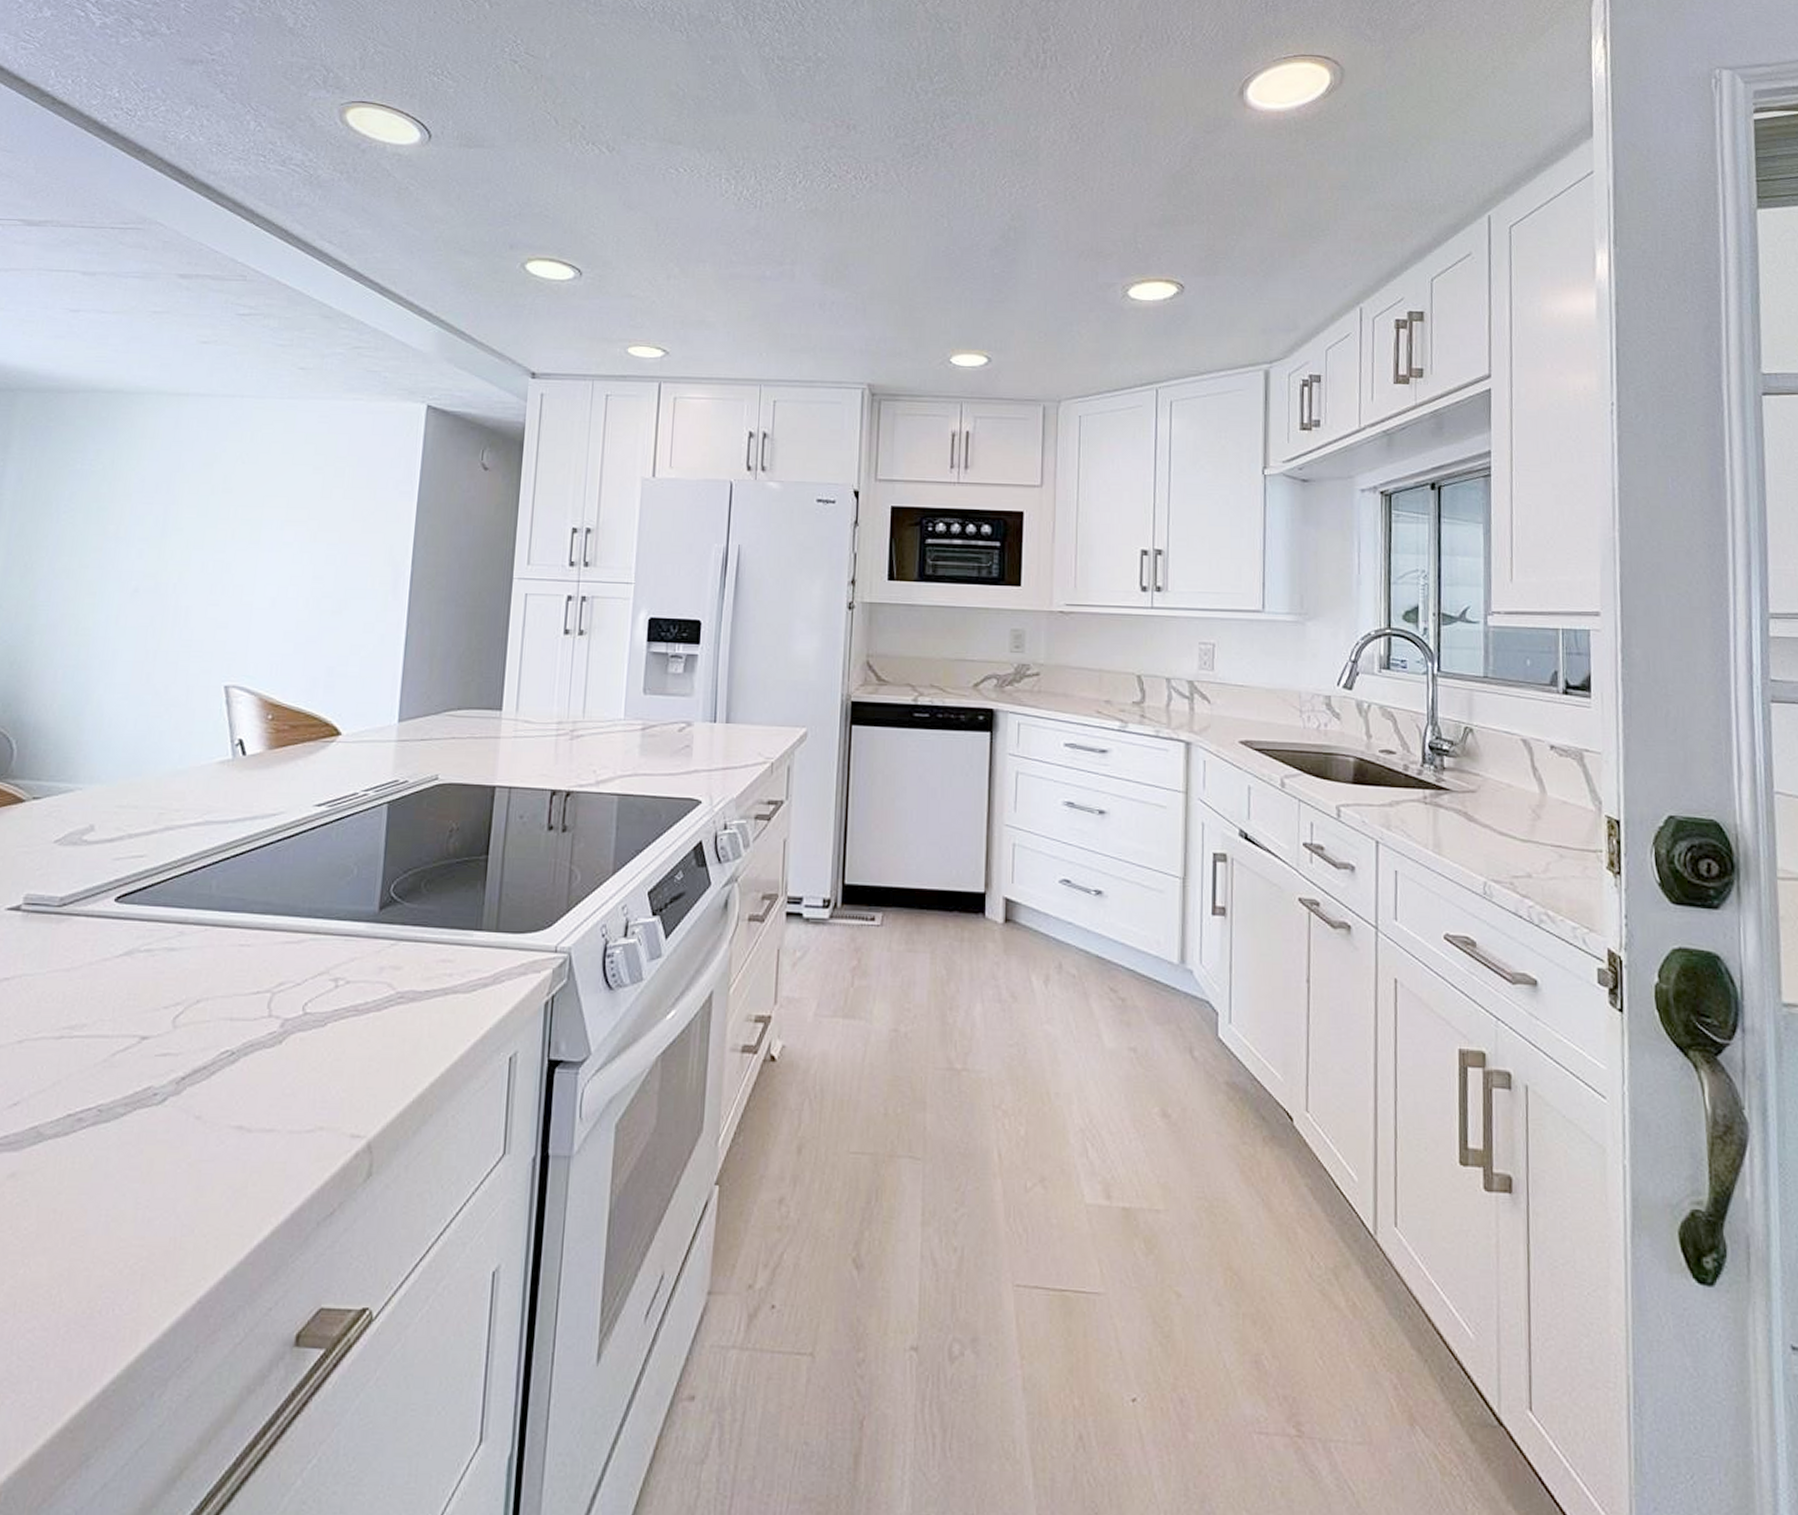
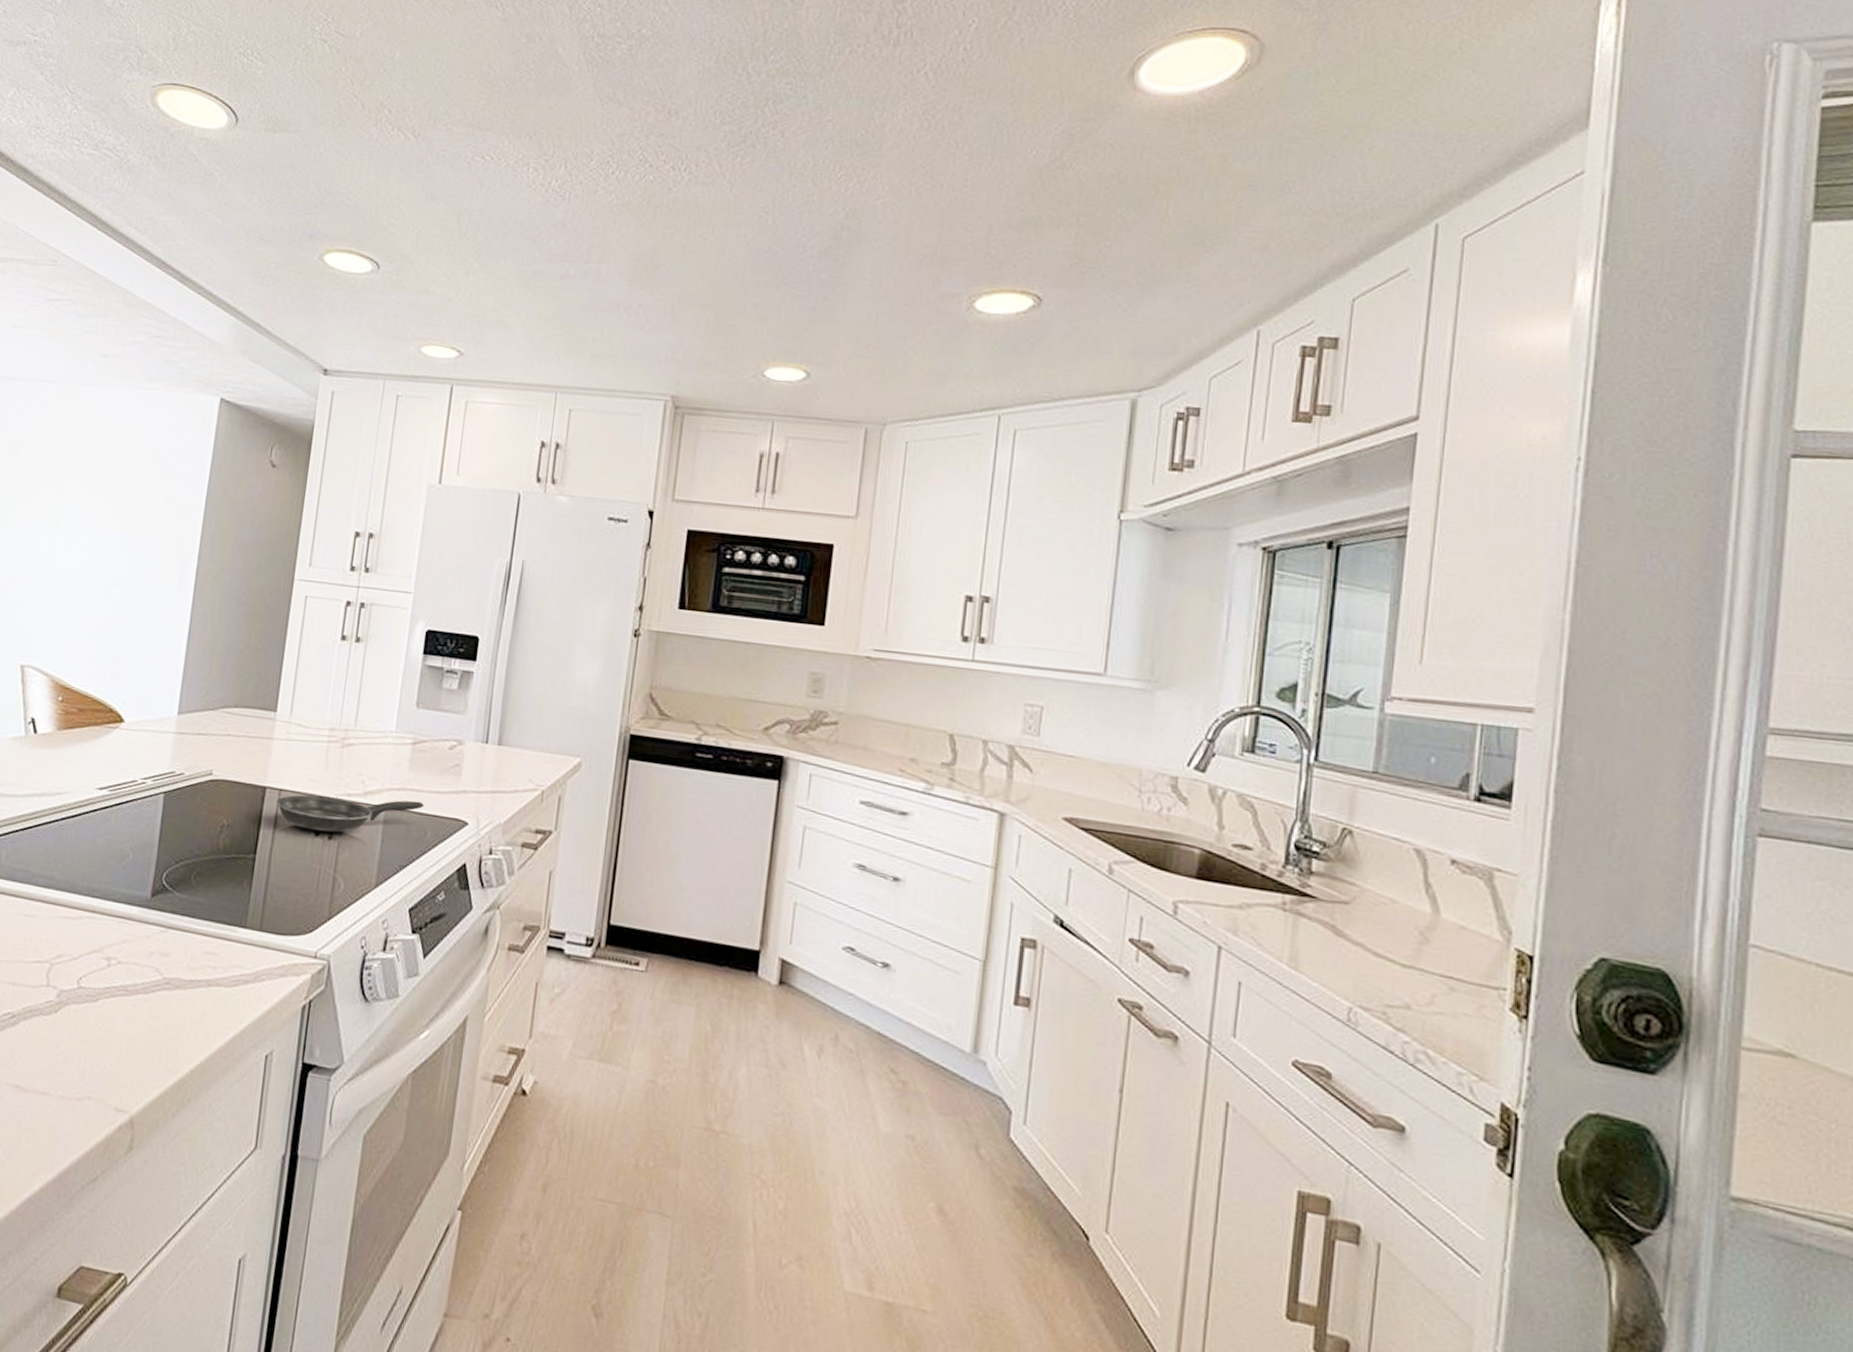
frying pan: none [507,785,657,825] -> present [276,794,424,833]

